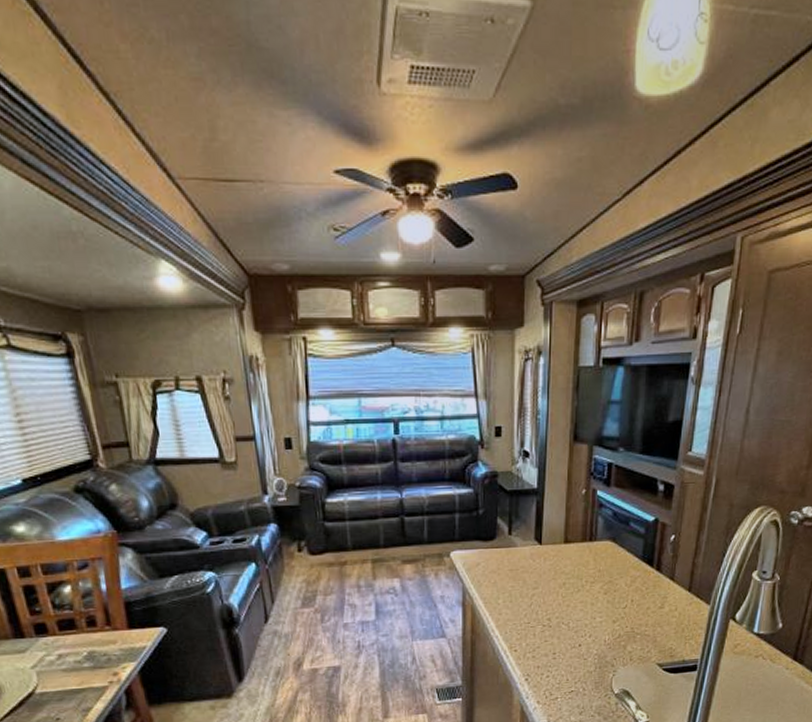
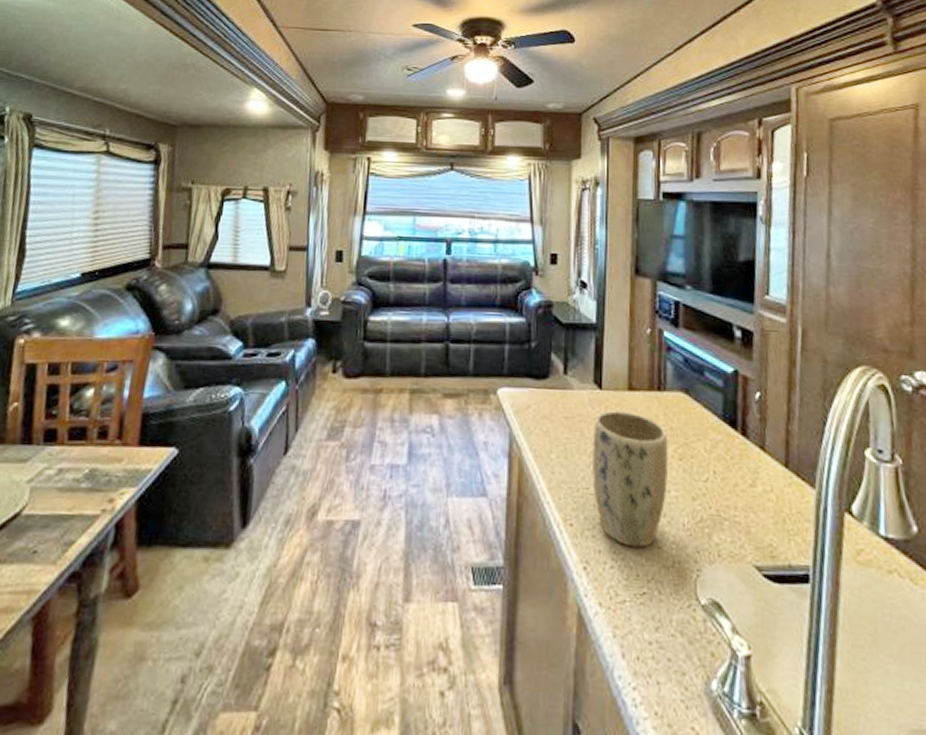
plant pot: none [533,560,596,661] -> present [592,411,669,548]

